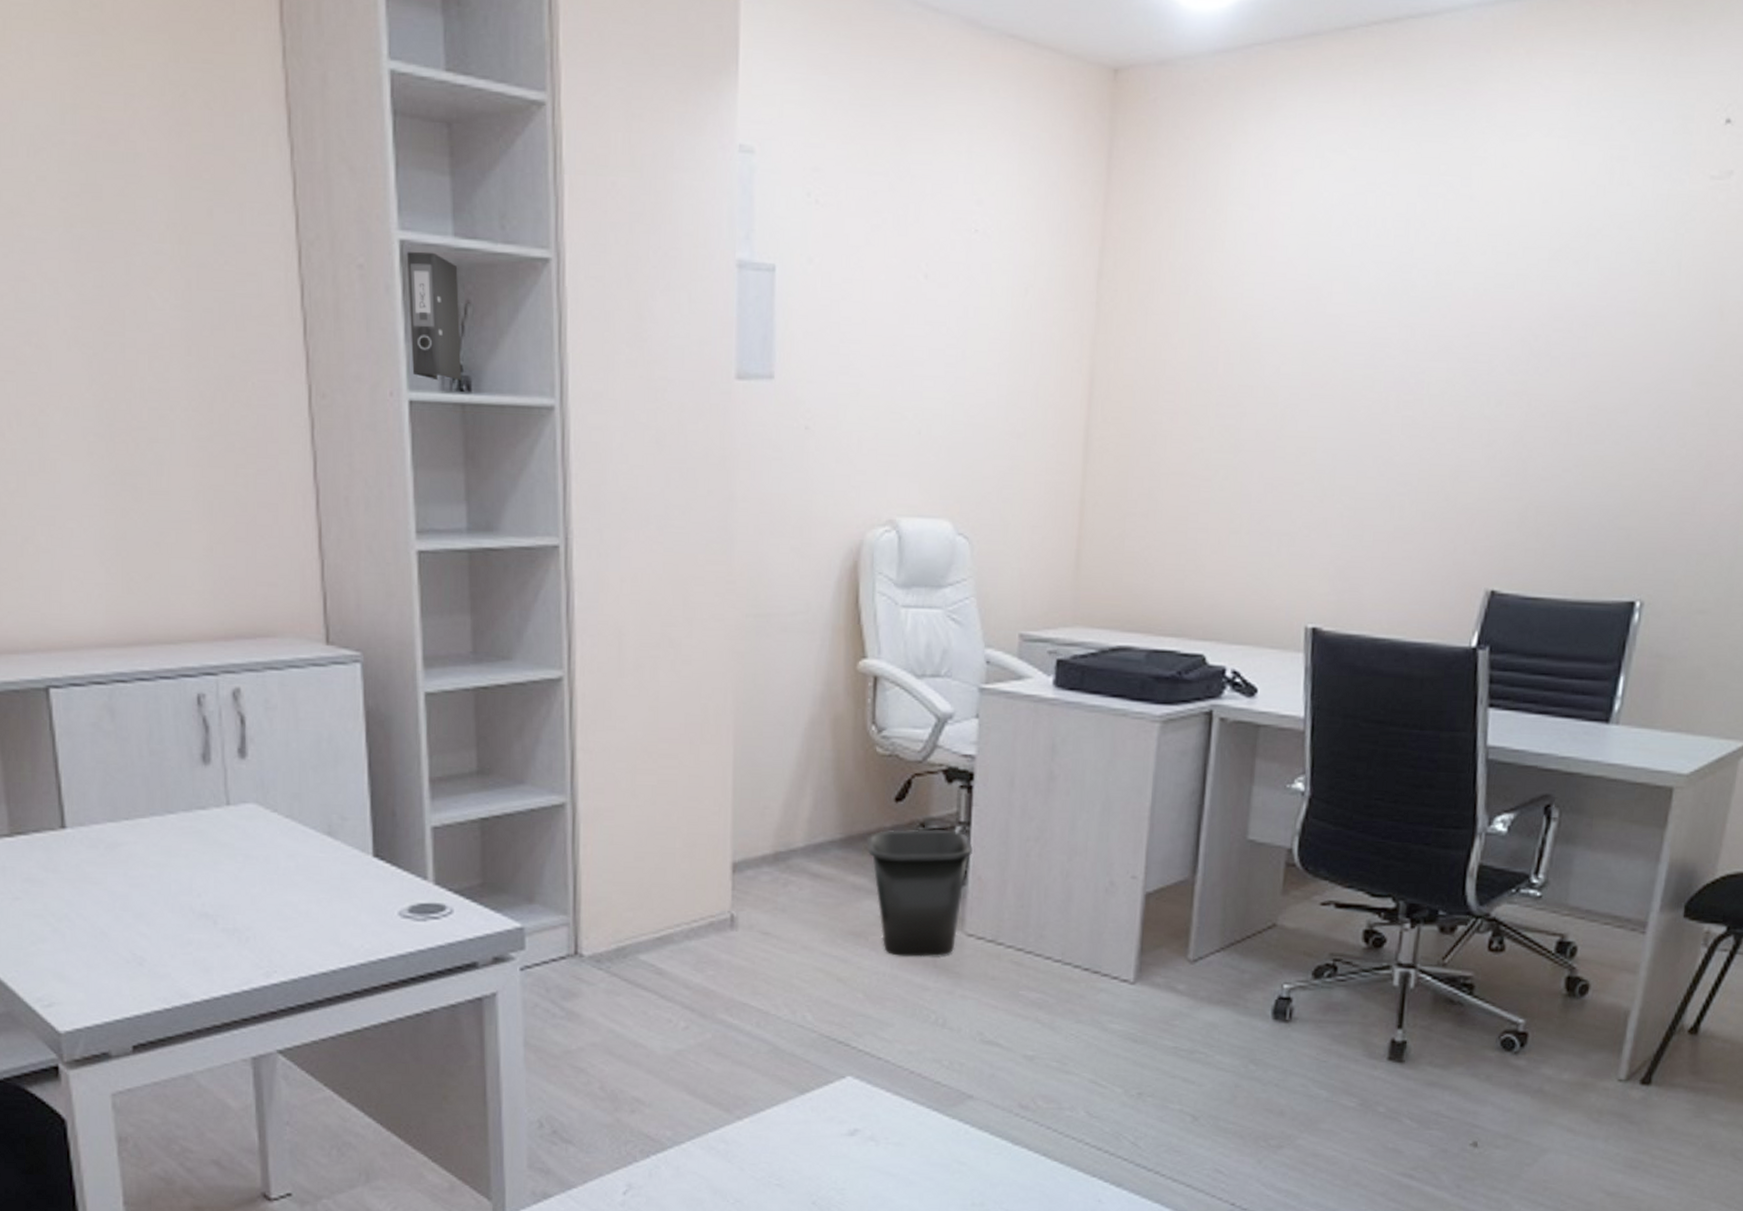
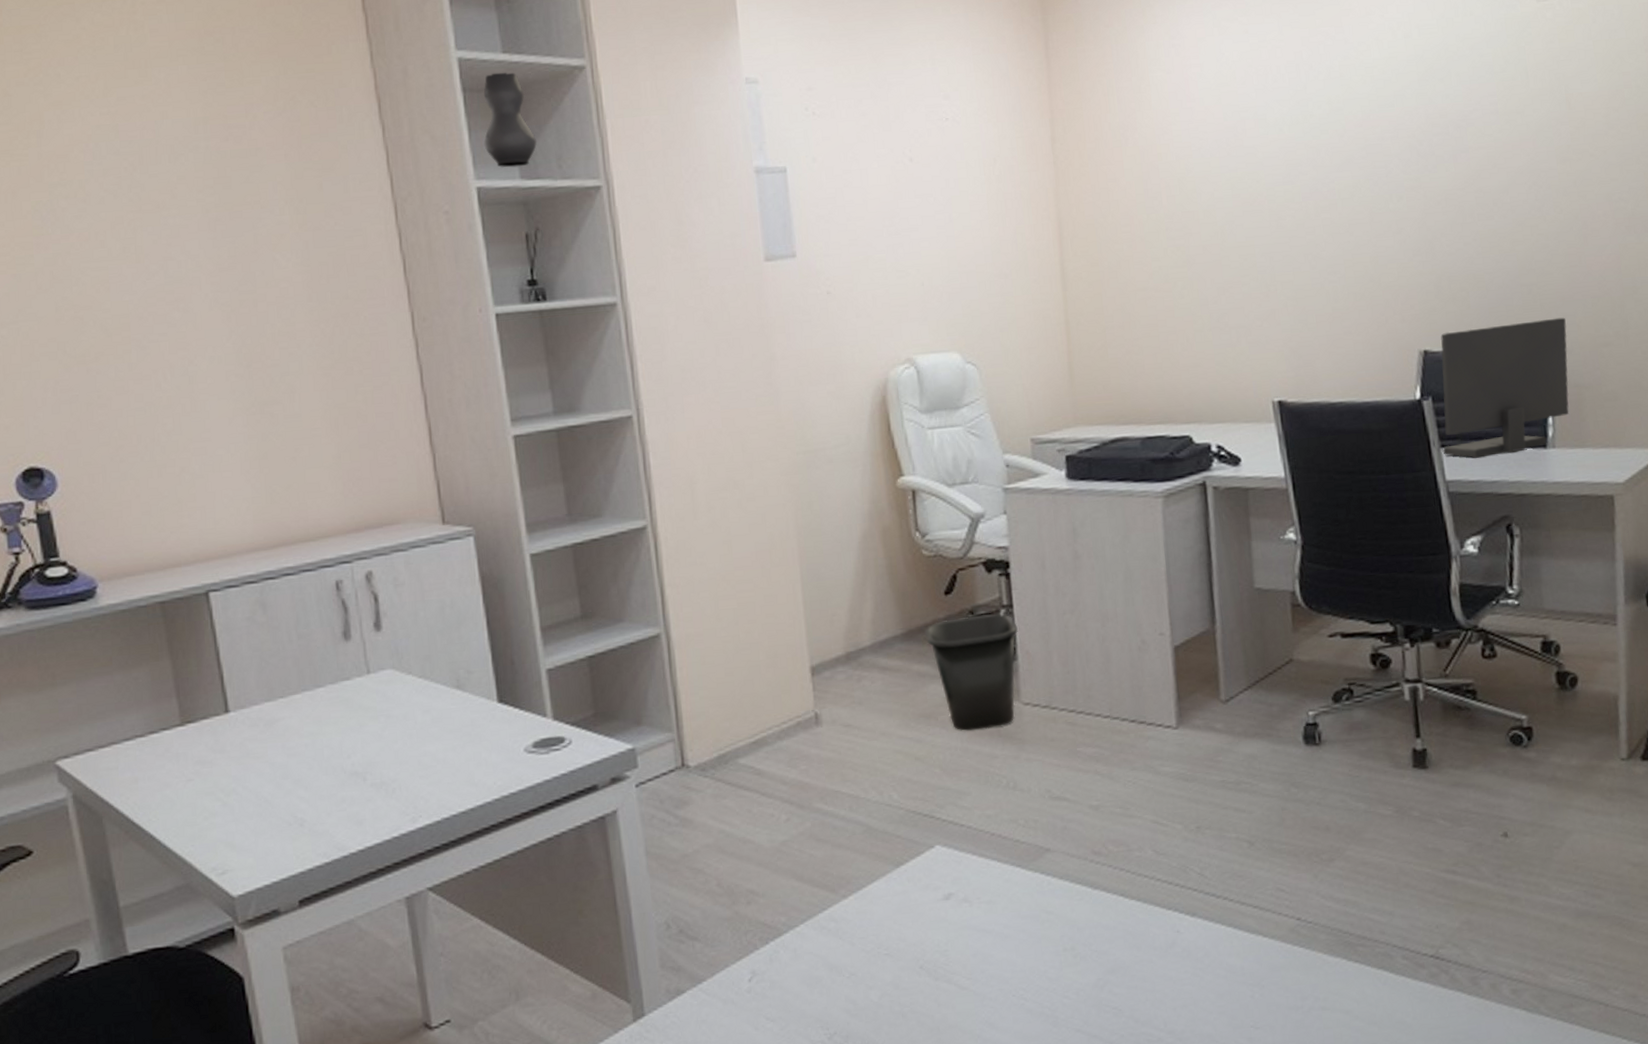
binder: present [406,251,462,381] -> none [483,193,538,295]
vase: none [413,95,478,221] -> present [483,72,538,168]
computer monitor: none [1489,572,1662,725] -> present [1440,317,1569,458]

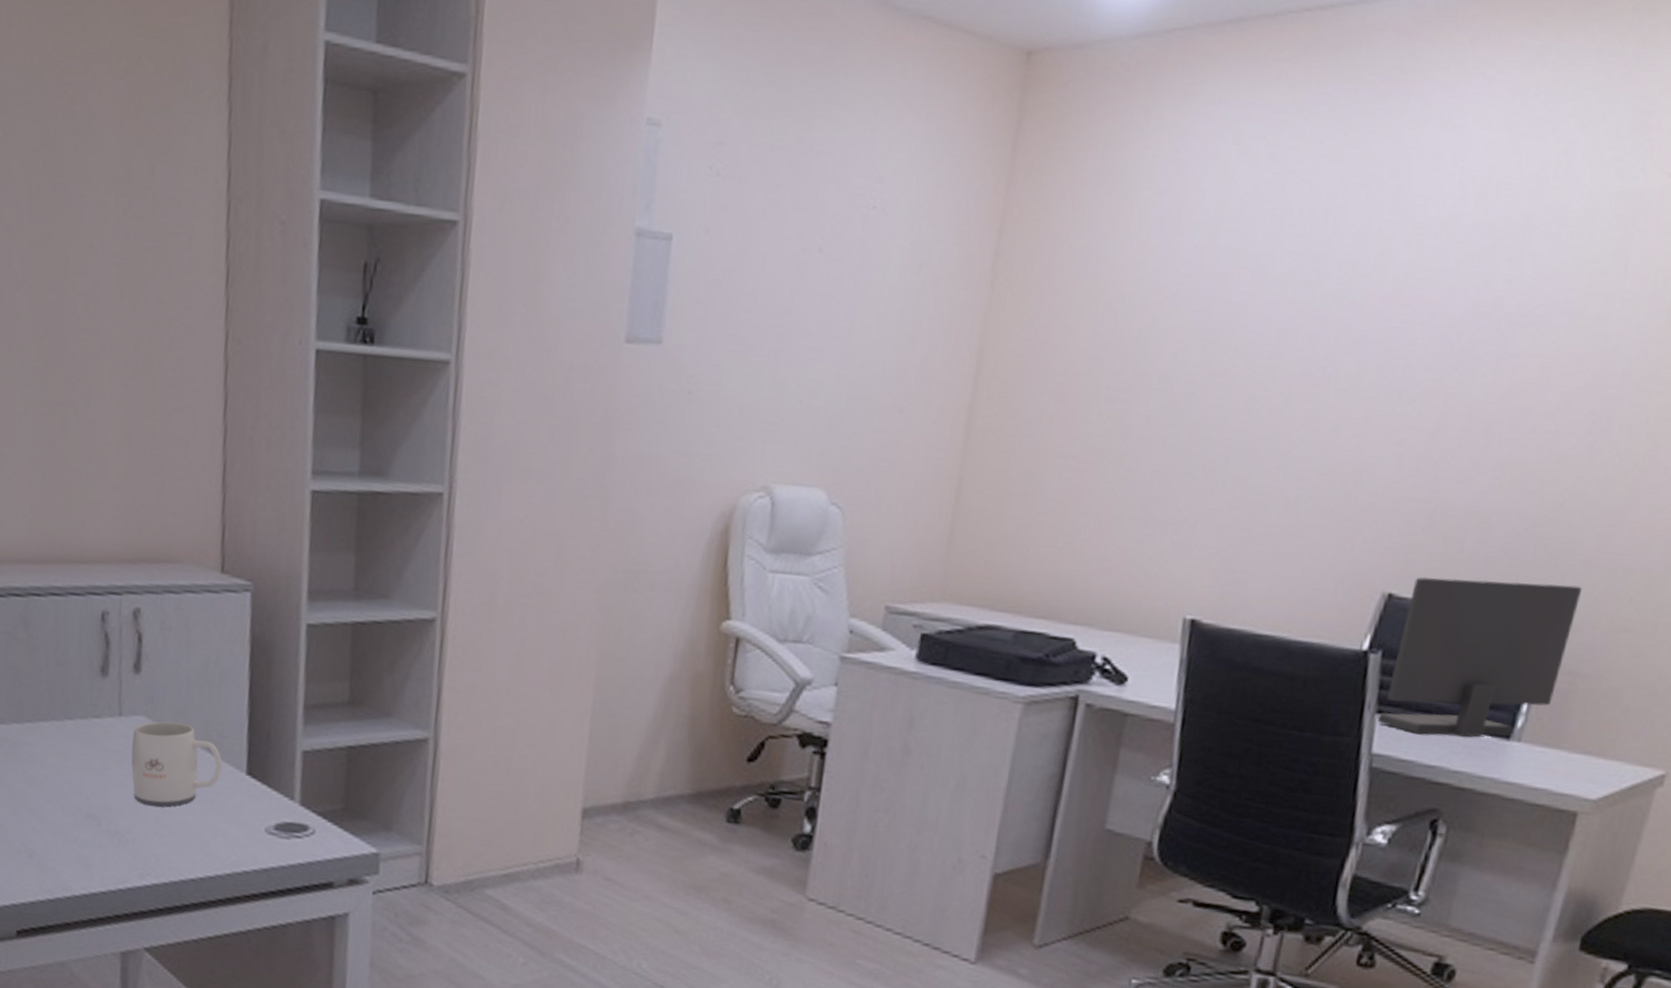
mug: none [383,667,474,751] -> present [131,721,223,806]
vase: present [483,72,538,168] -> none [336,64,397,183]
waste bin: present [924,614,1018,731] -> none [715,789,821,917]

